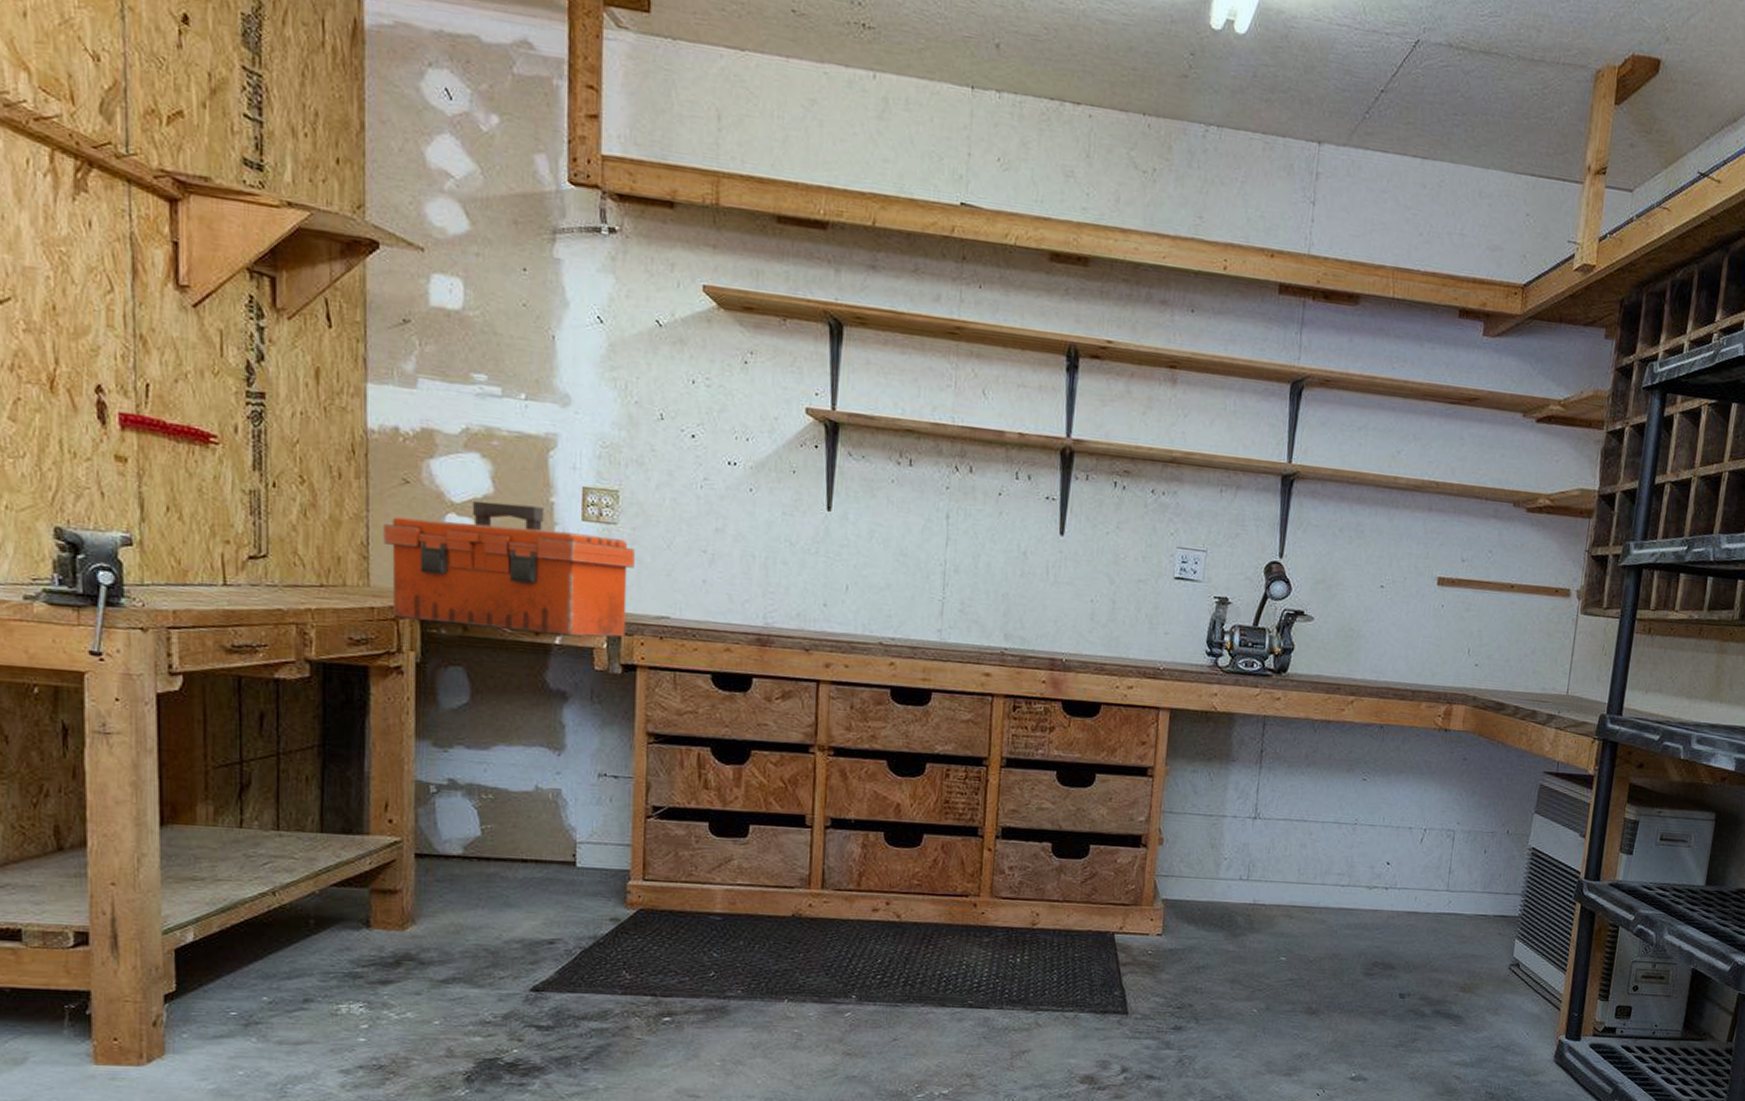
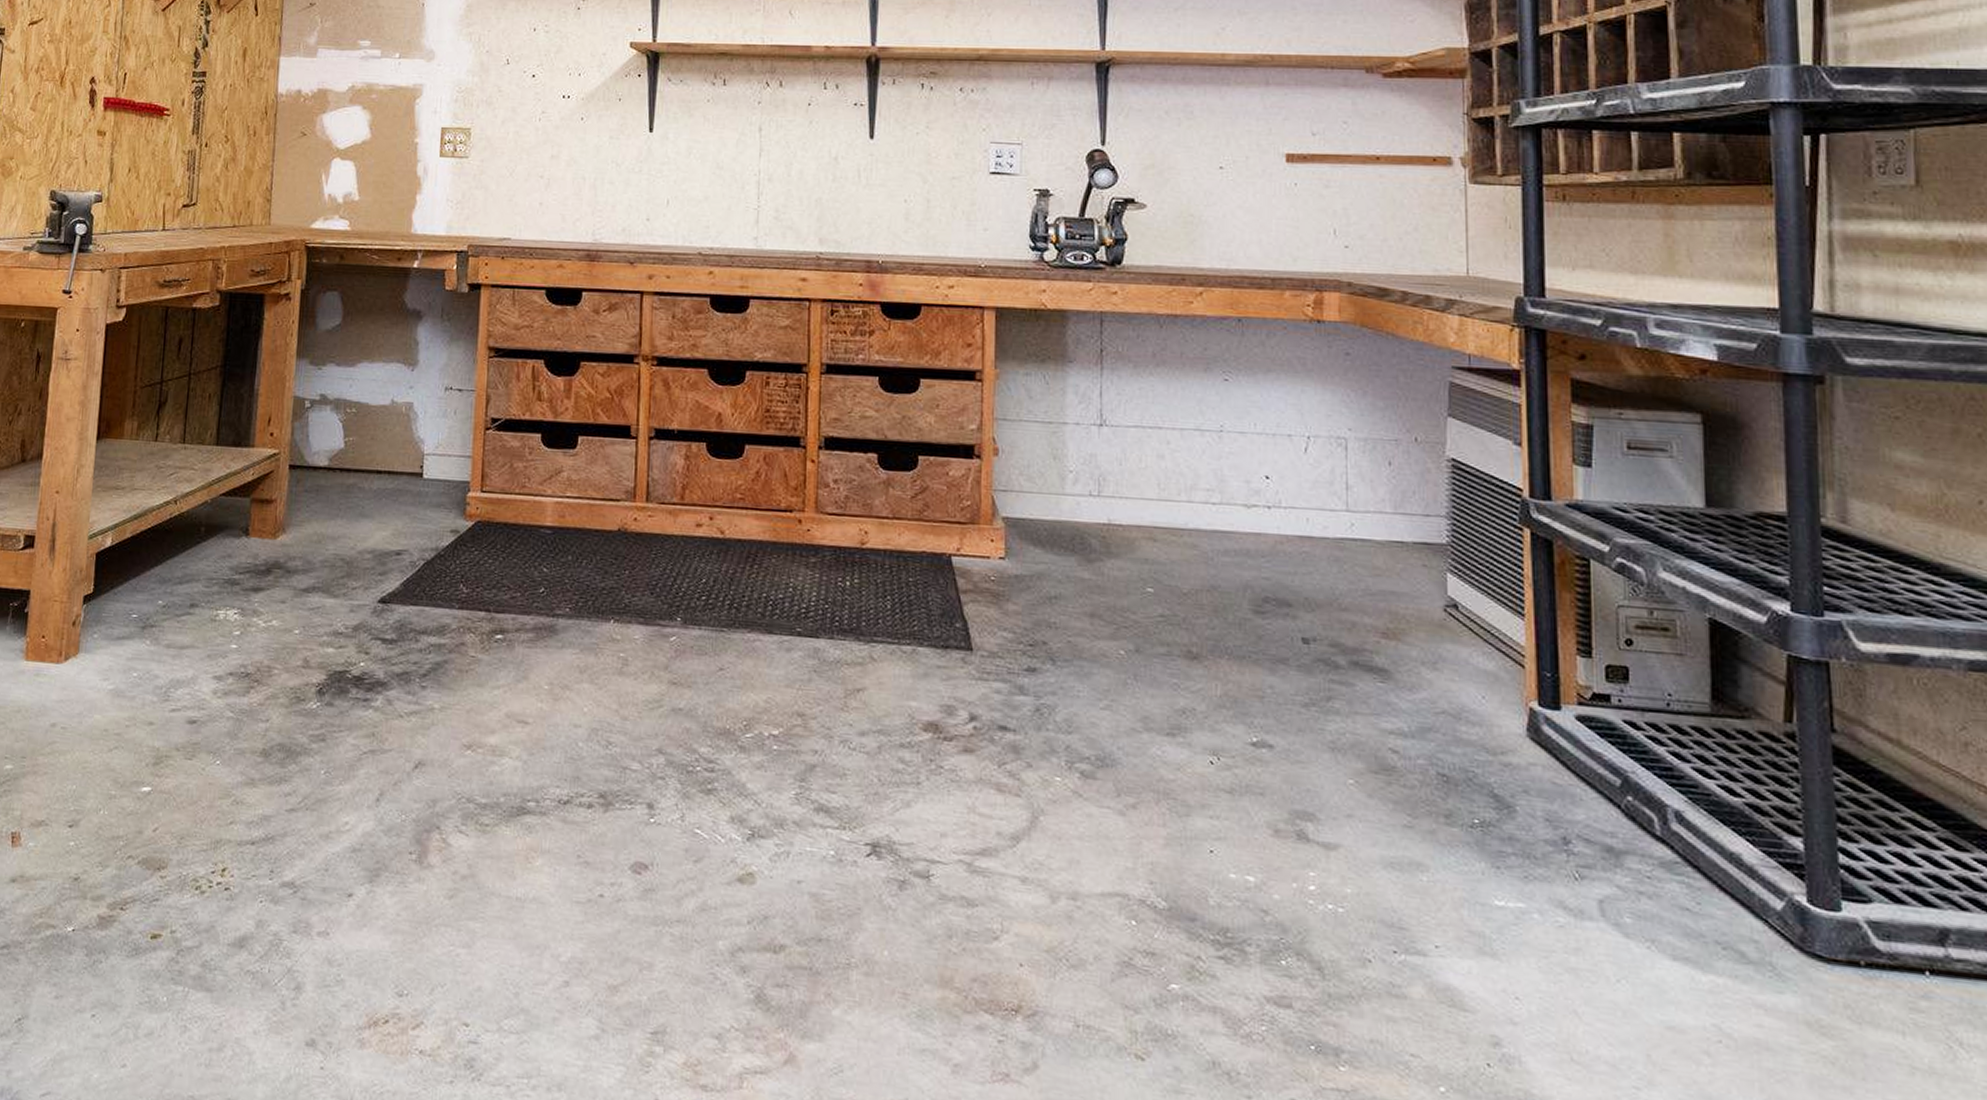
toolbox: present [383,500,635,638] -> none [283,146,483,261]

